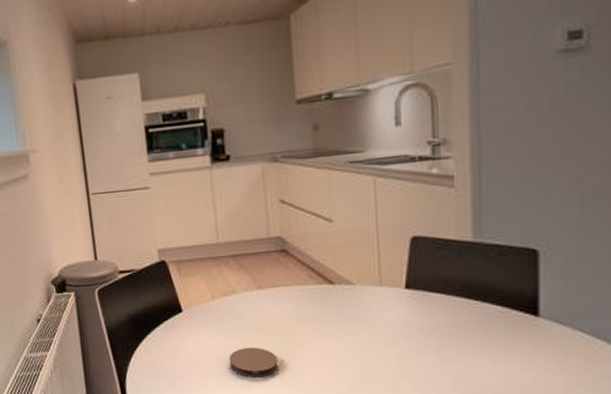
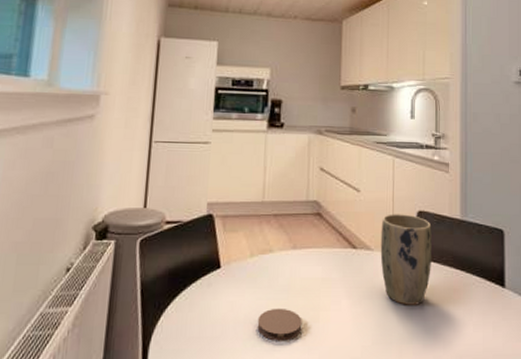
plant pot: none [363,241,434,340] -> present [380,214,433,305]

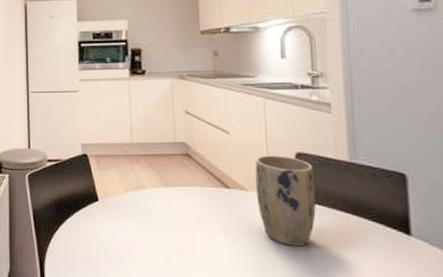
coaster: present [257,308,302,341] -> none [136,239,180,269]

